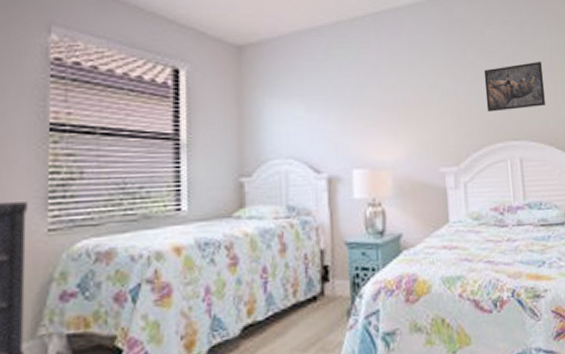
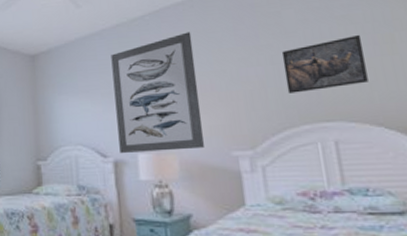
wall art: none [329,40,417,168] -> present [111,32,205,153]

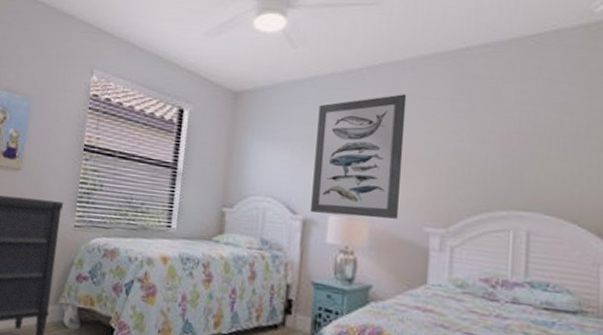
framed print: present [281,34,368,94] -> none [491,125,575,178]

